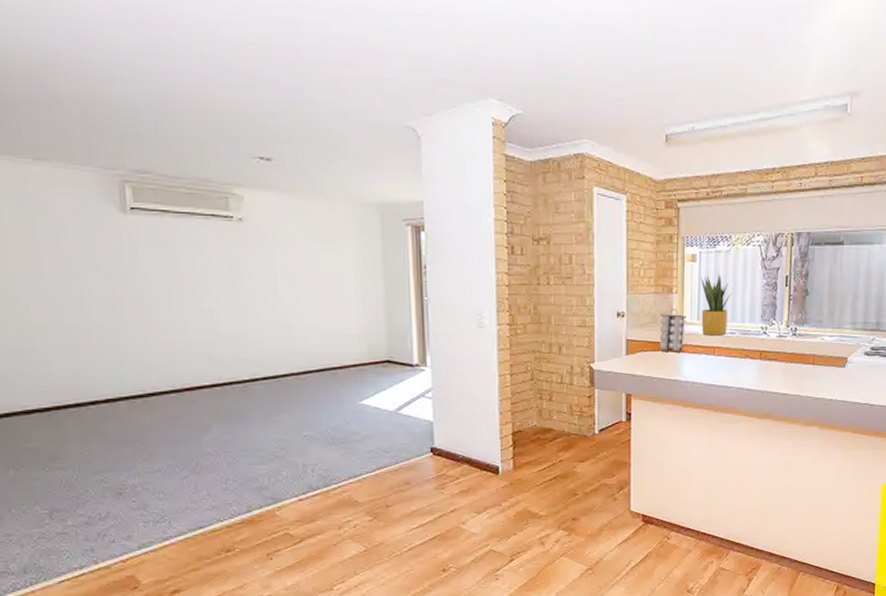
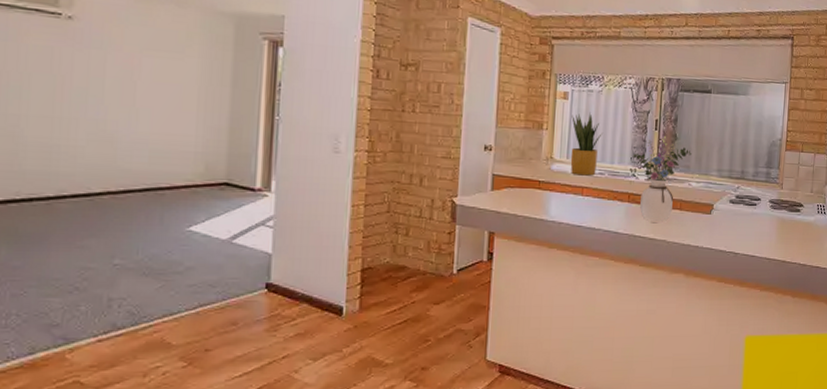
spice rack: present [658,308,686,353] -> none [525,145,556,191]
bouquet: none [764,291,824,379] -> present [633,135,691,224]

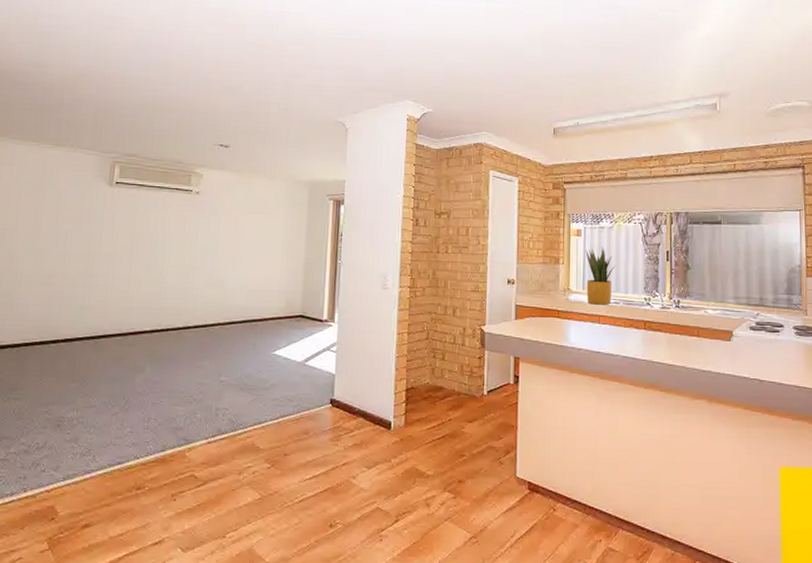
bouquet: present [633,135,691,224] -> none [647,265,705,350]

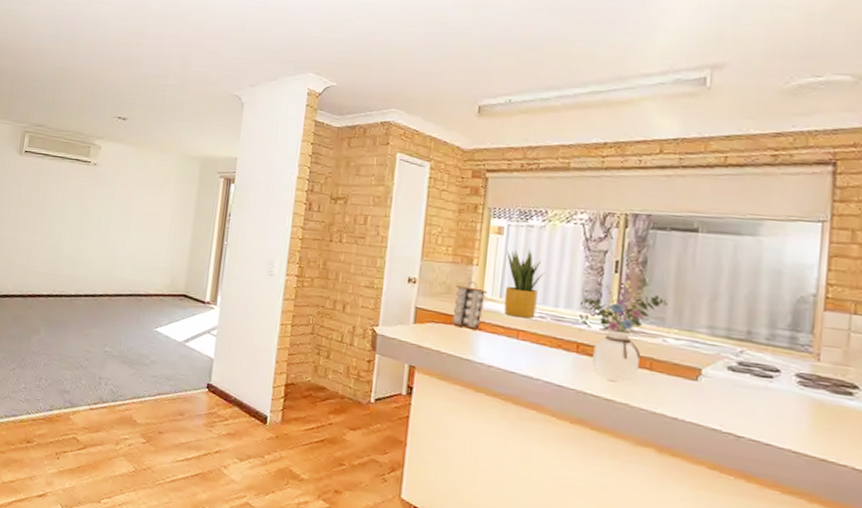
spice rack: none [545,278,572,319] -> present [450,281,487,331]
bouquet: none [647,265,705,350] -> present [584,279,667,383]

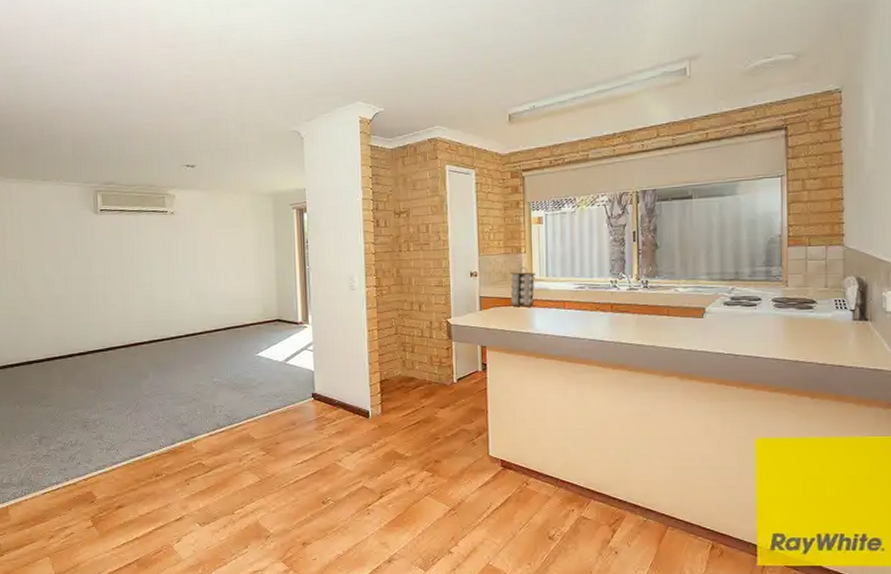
planter: present [503,249,545,319] -> none [547,232,579,291]
bouquet: present [584,279,667,383] -> none [613,245,675,330]

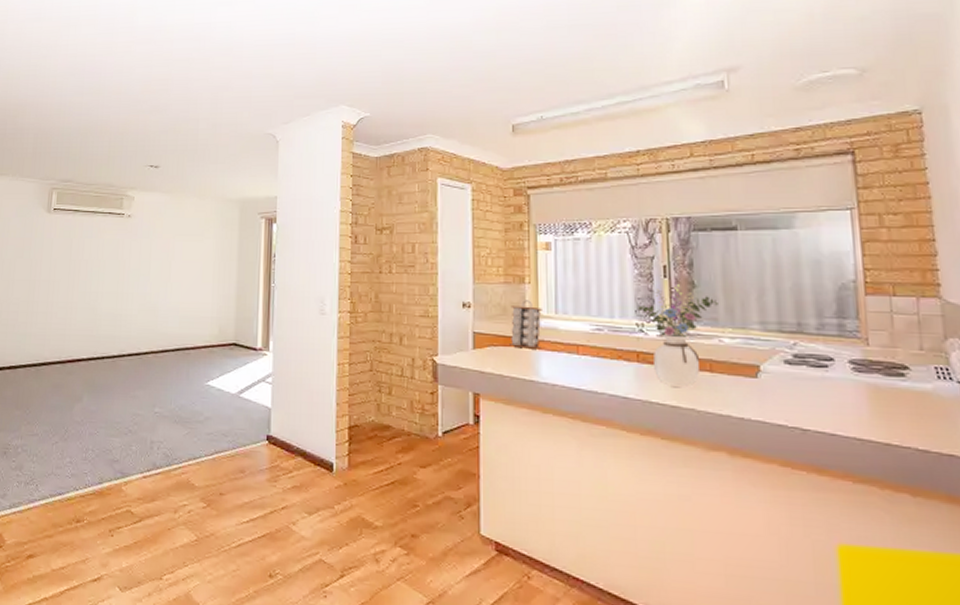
bouquet: none [613,245,675,330] -> present [638,283,718,388]

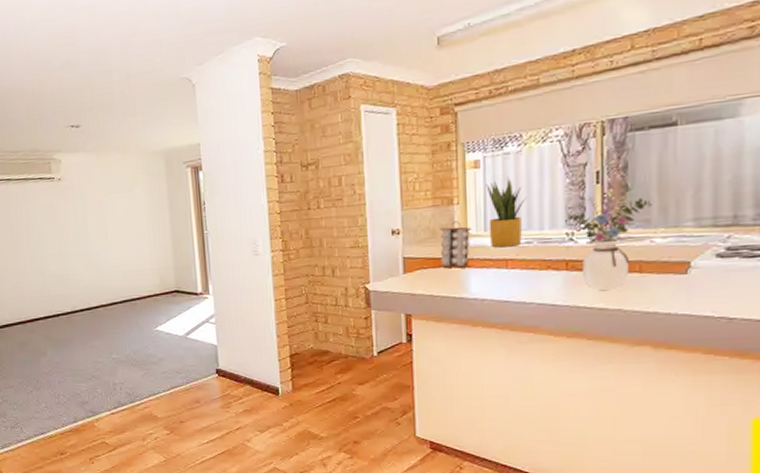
planter: none [557,262,596,332] -> present [486,177,526,248]

